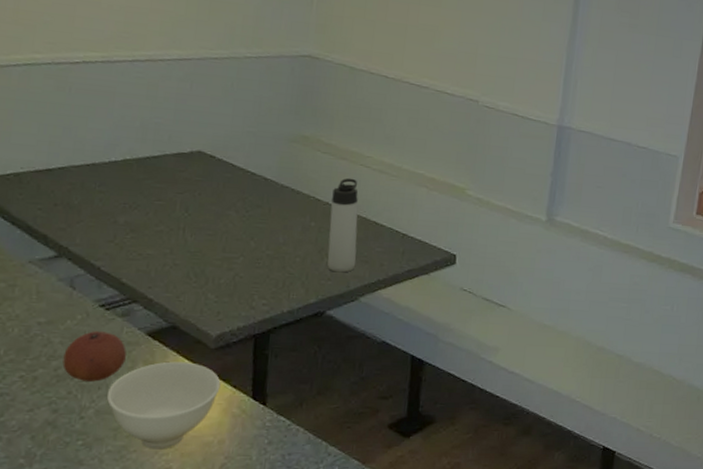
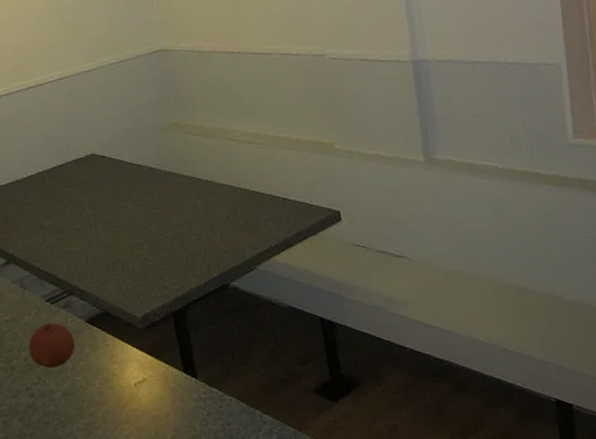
bowl: present [106,361,221,450] -> none [67,343,155,425]
thermos bottle: present [327,178,359,273] -> none [209,153,247,245]

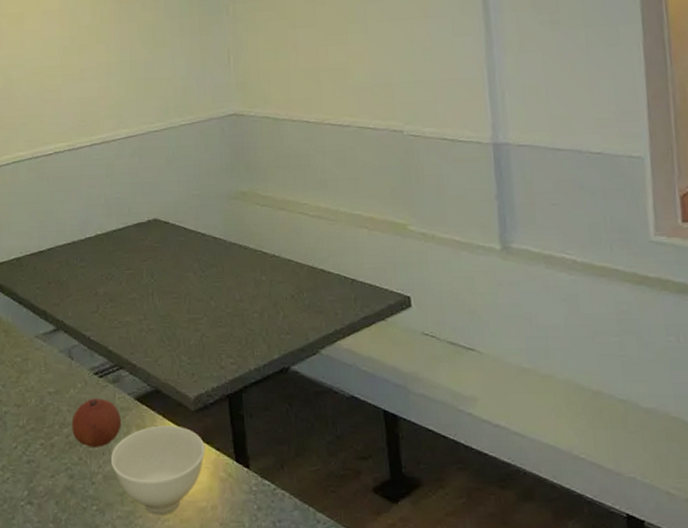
bowl: none [67,343,155,425] -> present [110,425,206,515]

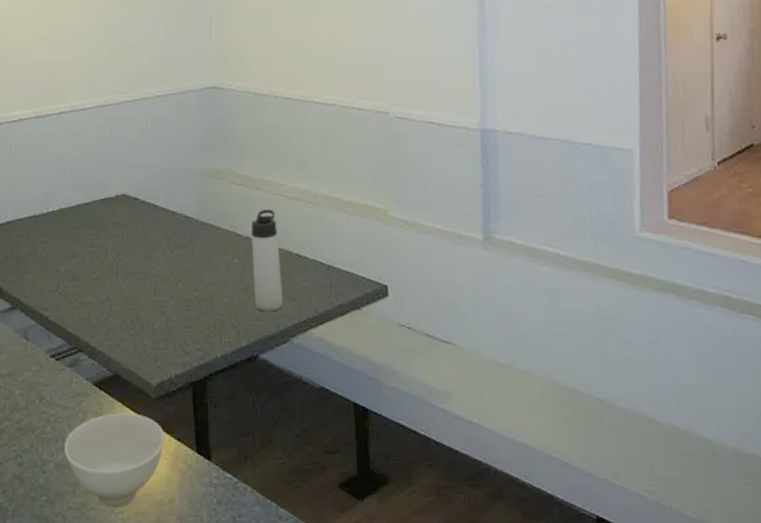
fruit: present [72,398,121,447] -> none [24,382,77,434]
thermos bottle: none [277,227,311,325] -> present [252,209,284,312]

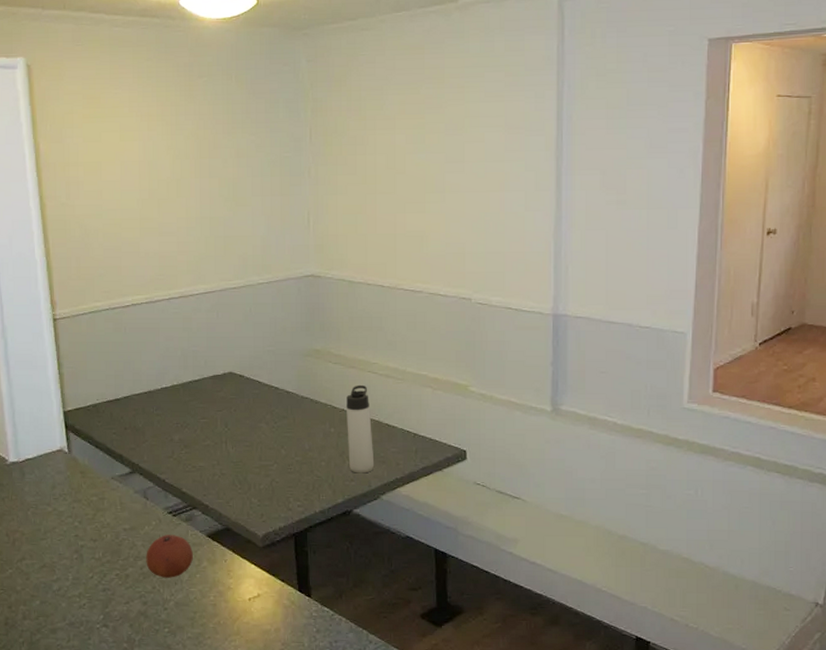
fruit: none [24,382,77,434] -> present [146,535,193,578]
bowl: present [63,412,165,508] -> none [182,559,271,637]

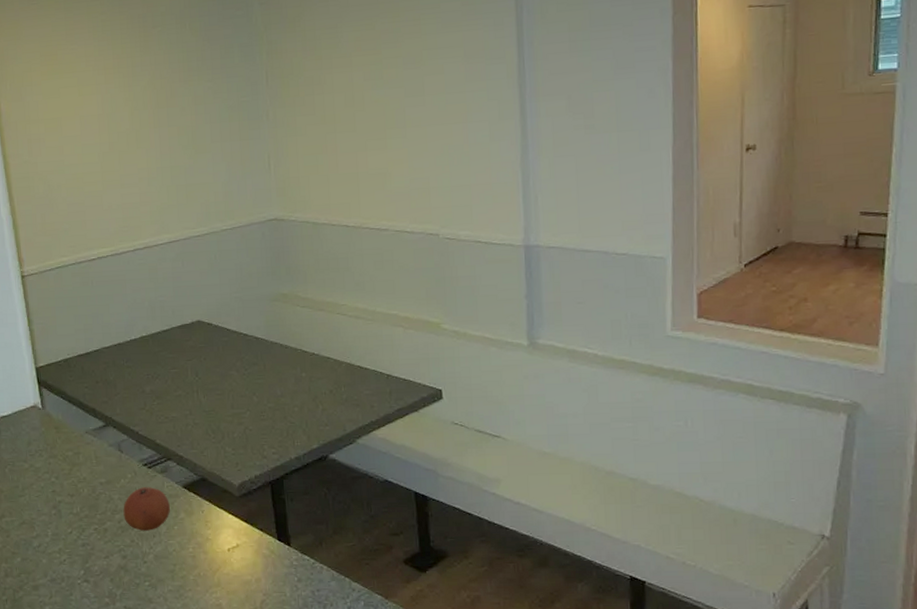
thermos bottle: present [346,384,375,474] -> none [316,327,349,418]

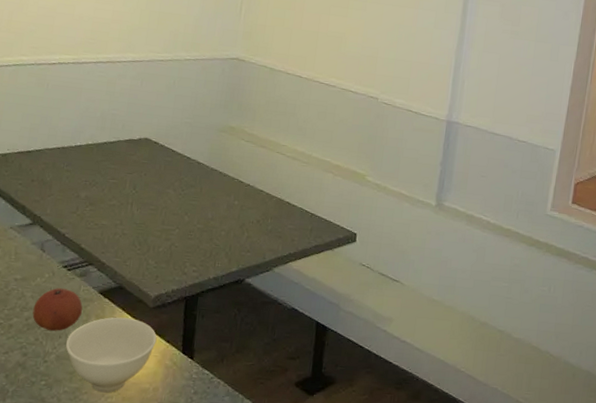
bowl: none [160,510,250,588] -> present [65,317,157,393]

